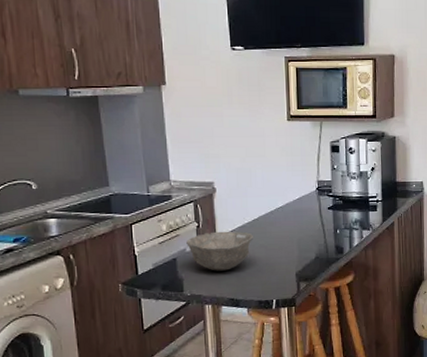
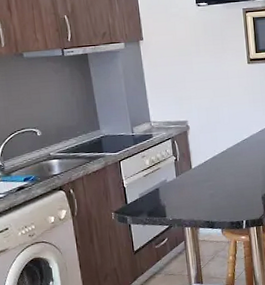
bowl: present [186,231,254,271] -> none [166,162,224,198]

